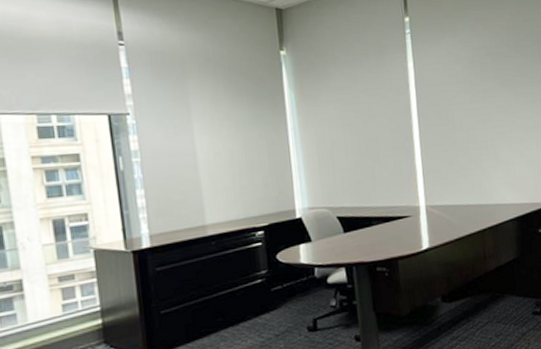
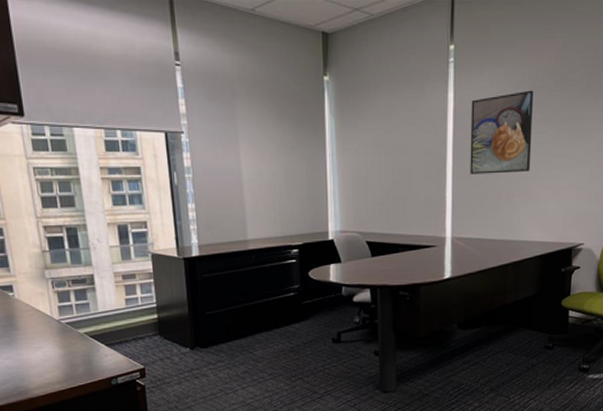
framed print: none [431,57,496,141] -> present [470,90,534,174]

